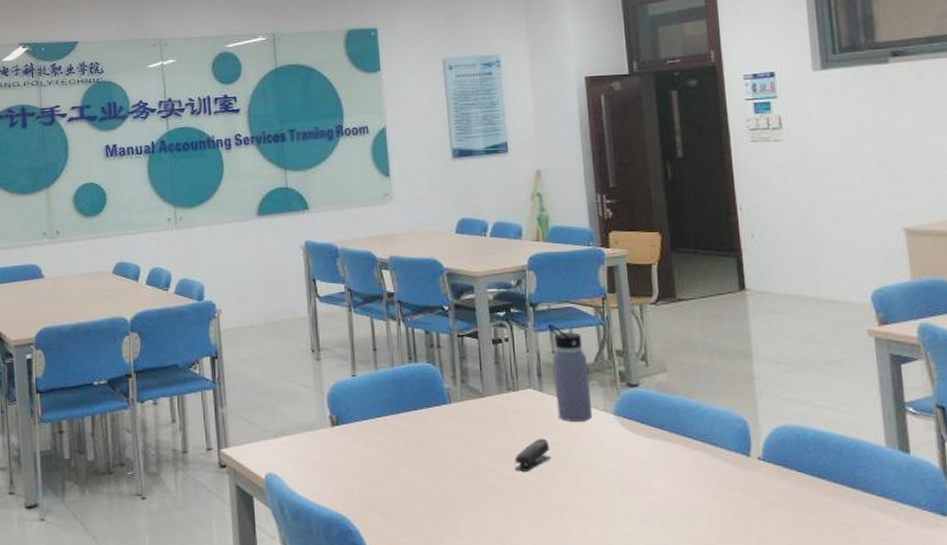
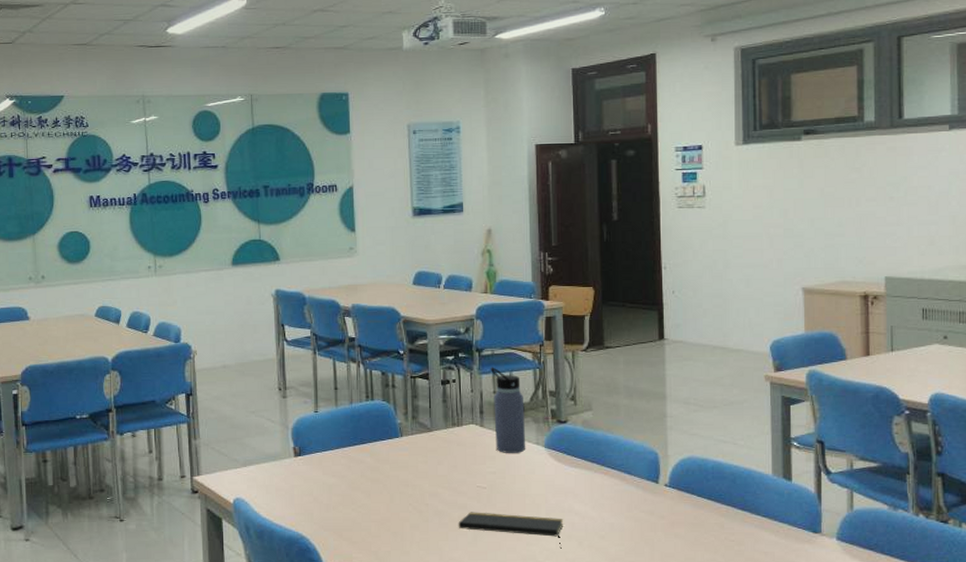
stapler: present [514,438,552,471] -> none [456,468,489,496]
notepad: none [518,489,642,533] -> present [458,512,564,549]

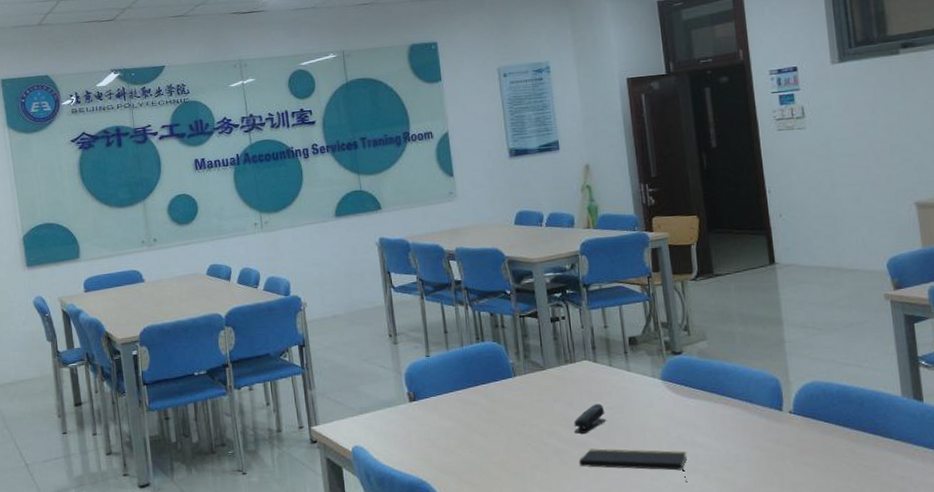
stapler: none [456,468,489,496] -> present [574,403,607,434]
water bottle: present [490,367,526,453] -> none [598,301,642,388]

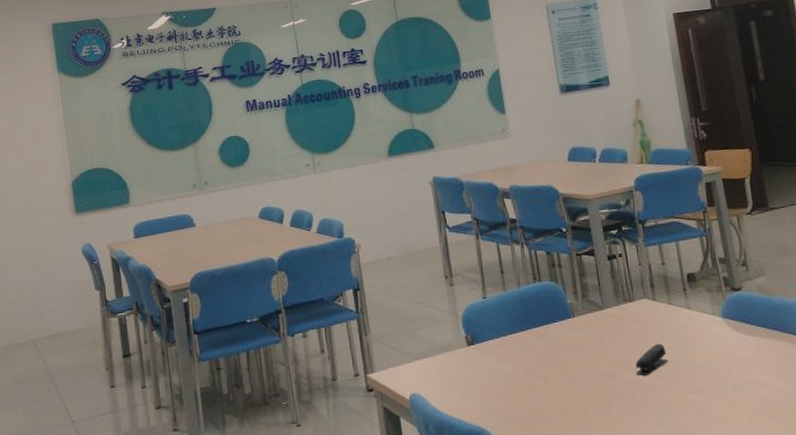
notepad: present [578,448,688,483] -> none [642,391,753,425]

